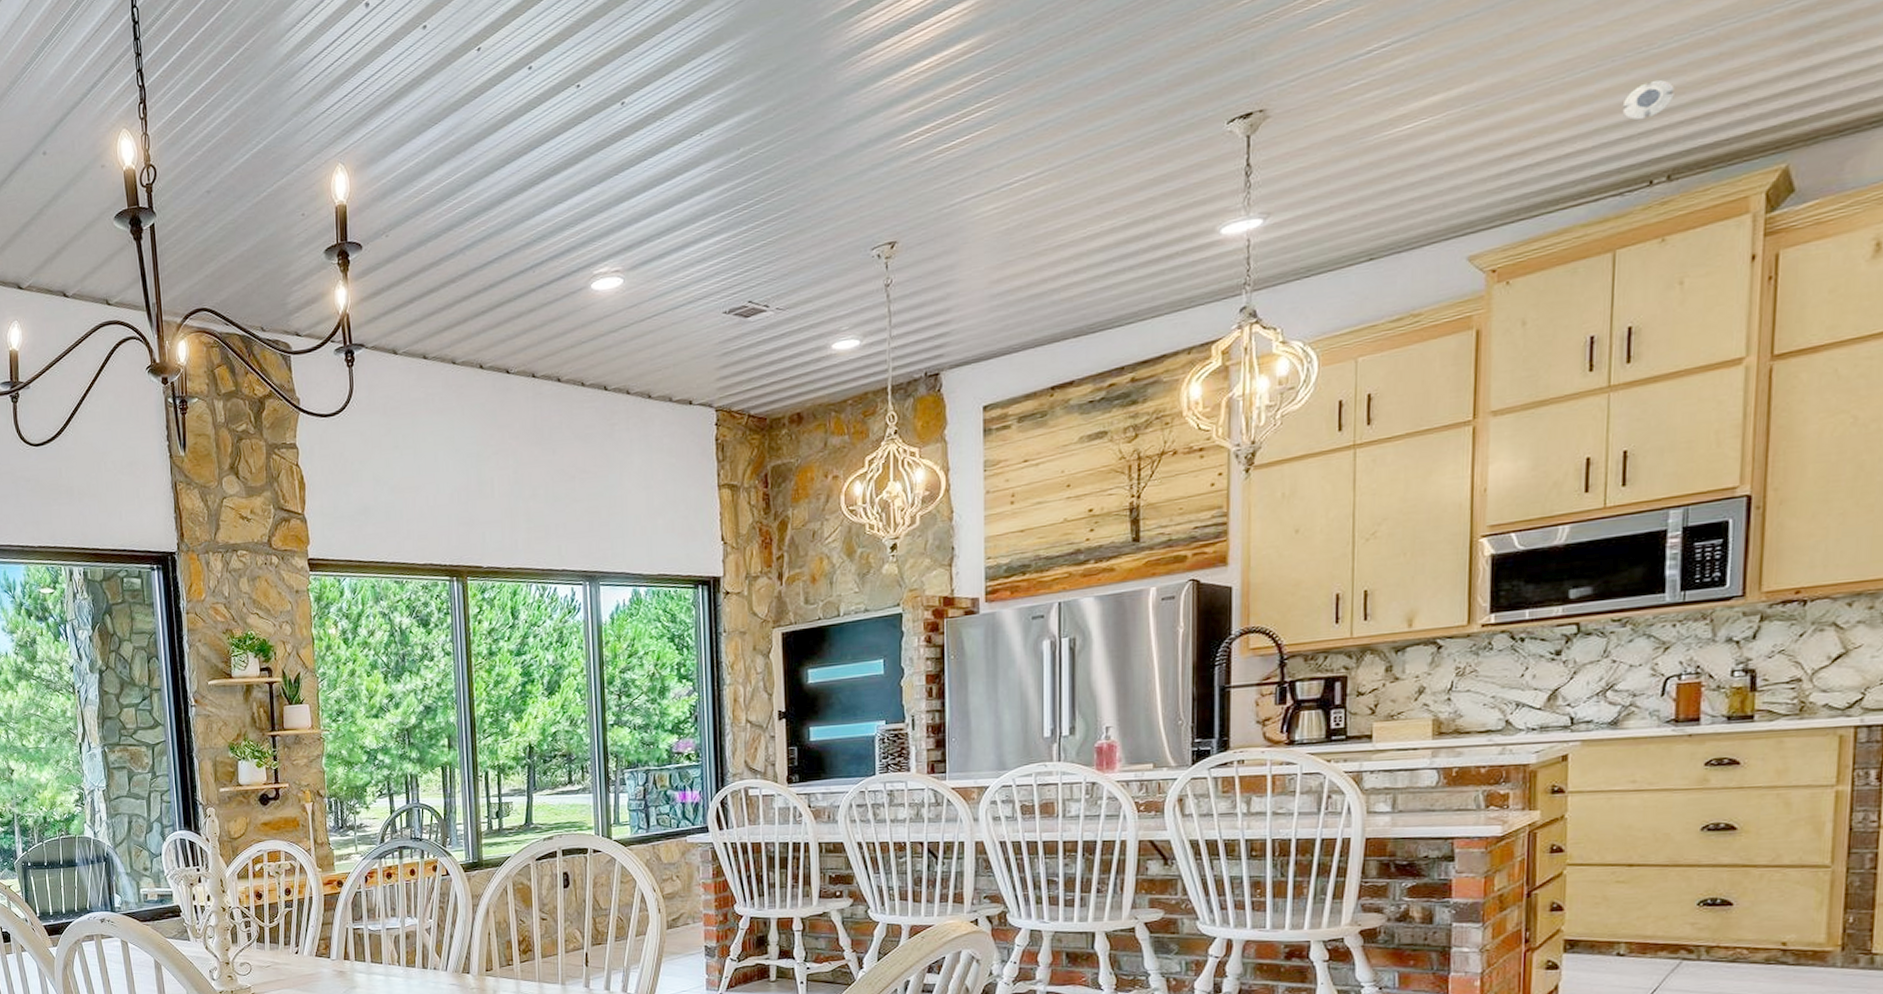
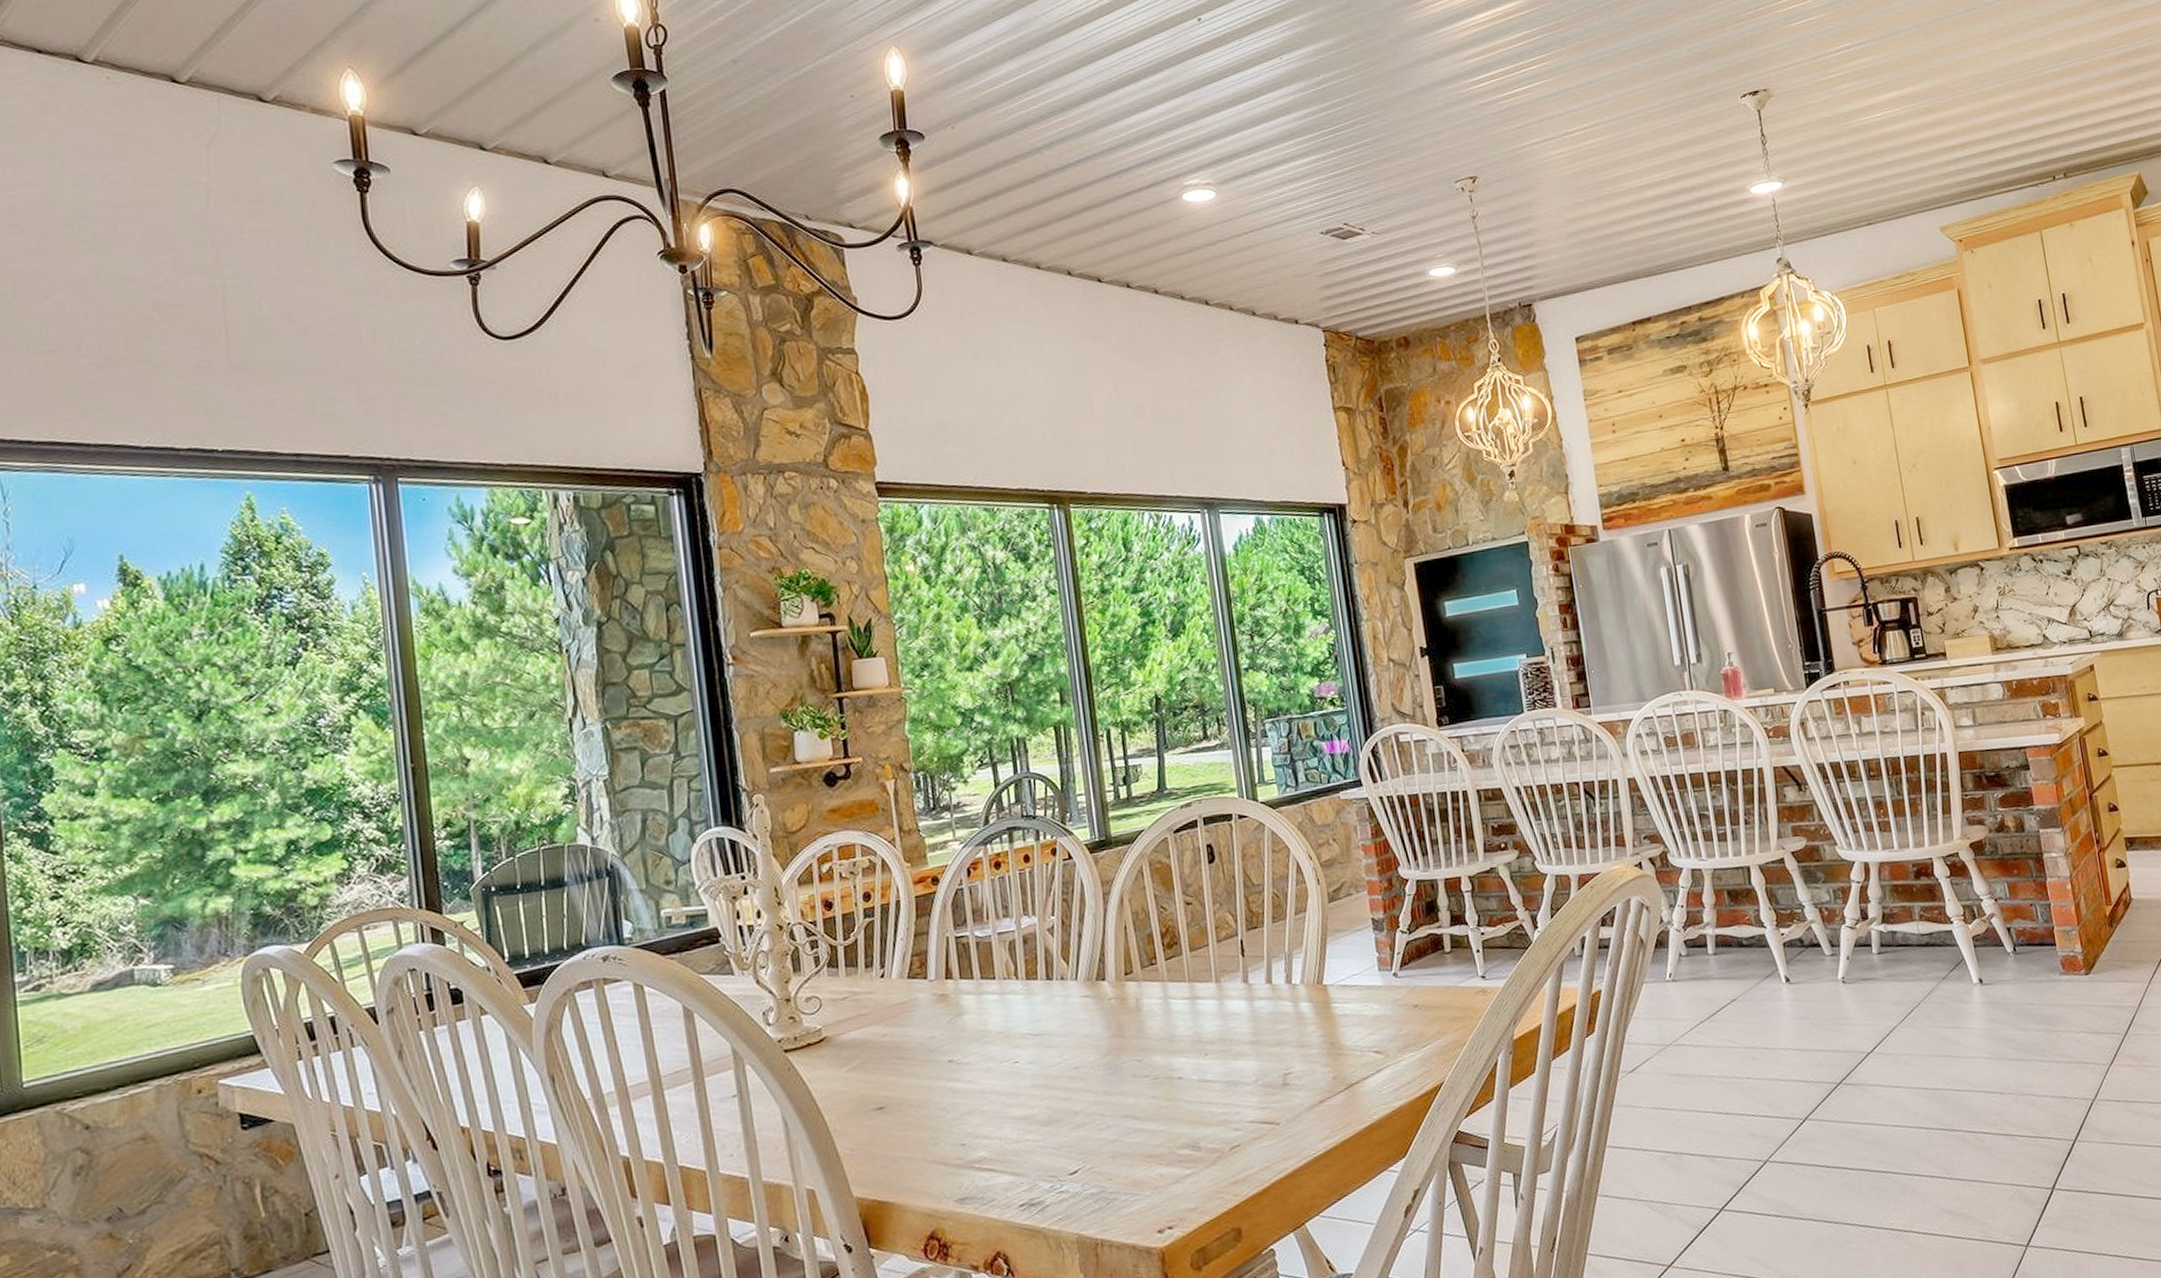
smoke detector: present [1622,79,1675,121] -> none [2023,97,2056,128]

